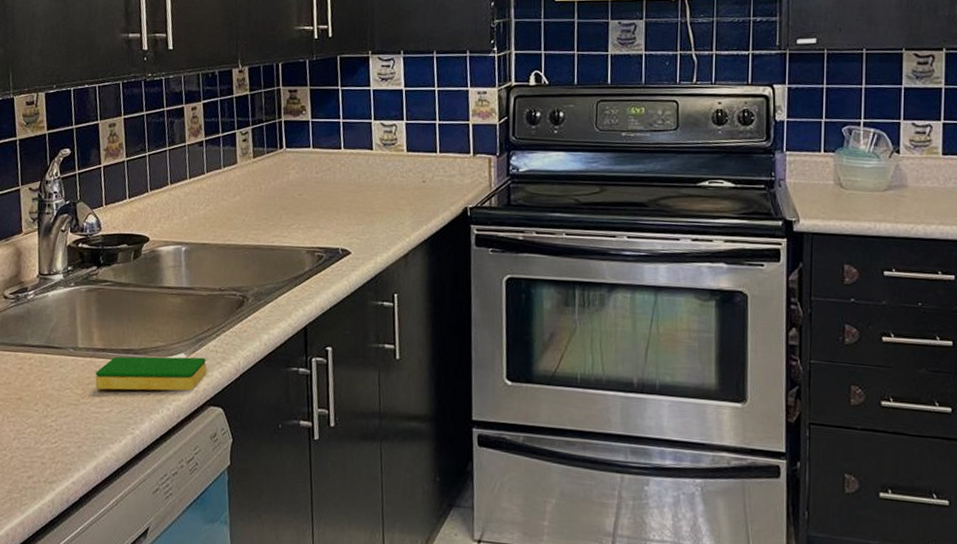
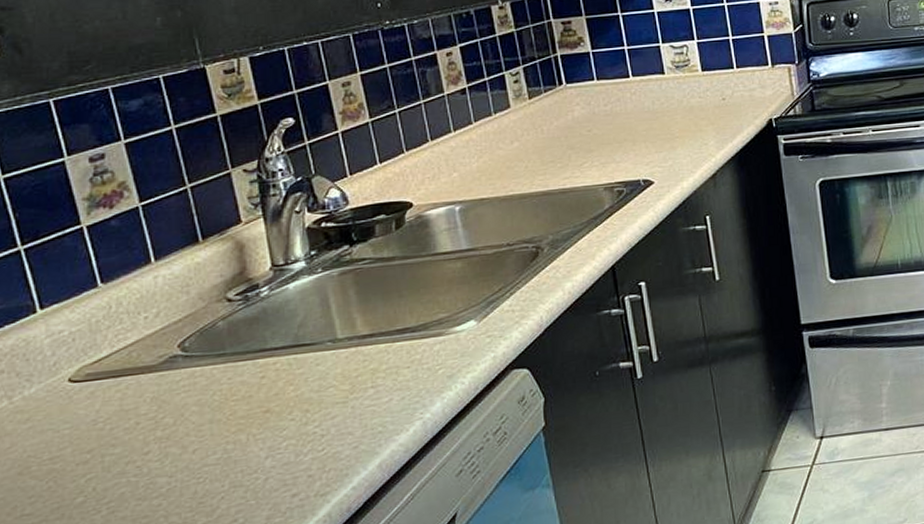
dish sponge: present [95,356,207,391] -> none [365,320,505,379]

